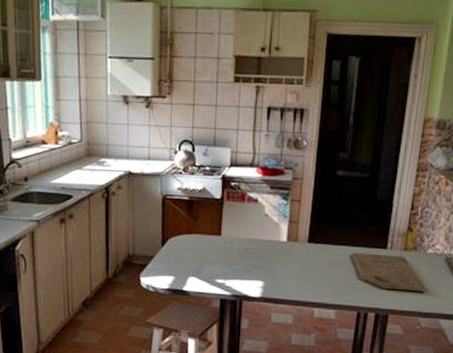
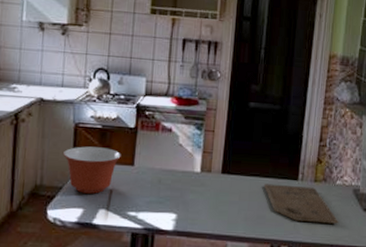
mixing bowl: none [153,217,208,263] -> present [63,146,121,194]

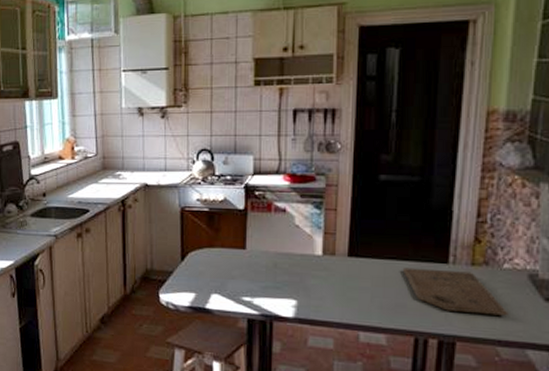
mixing bowl: present [63,146,121,194] -> none [171,230,231,278]

